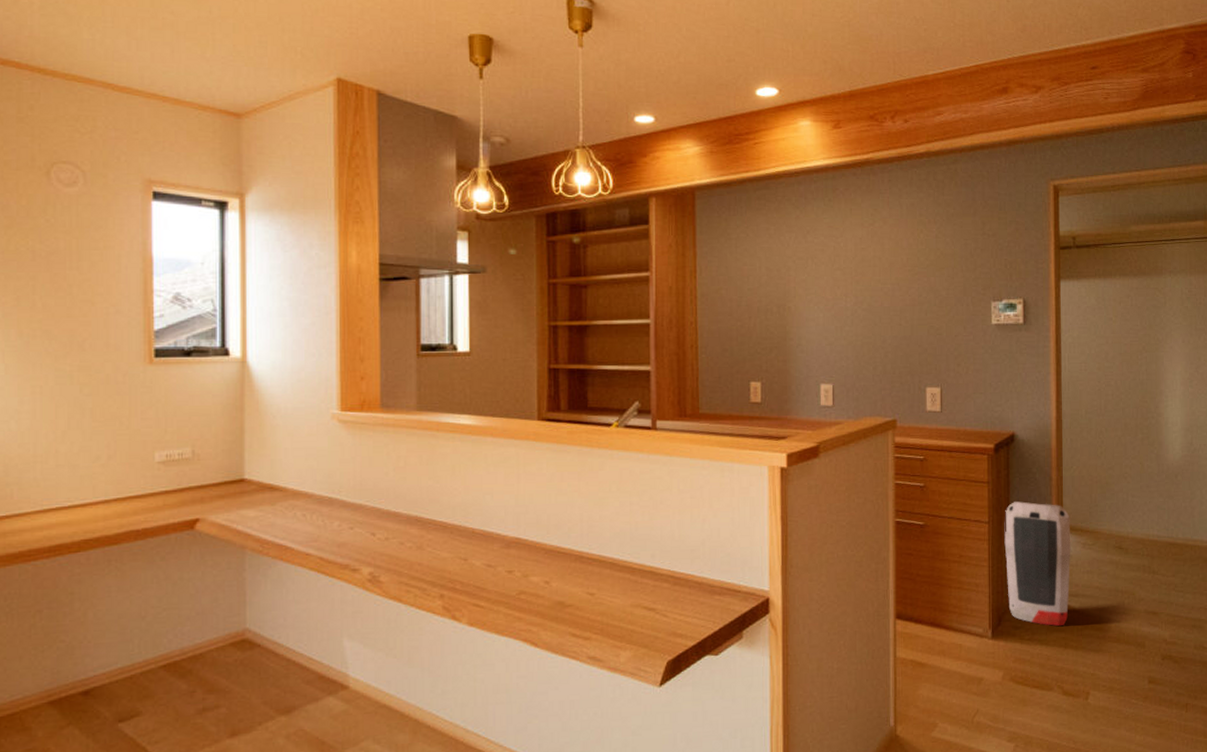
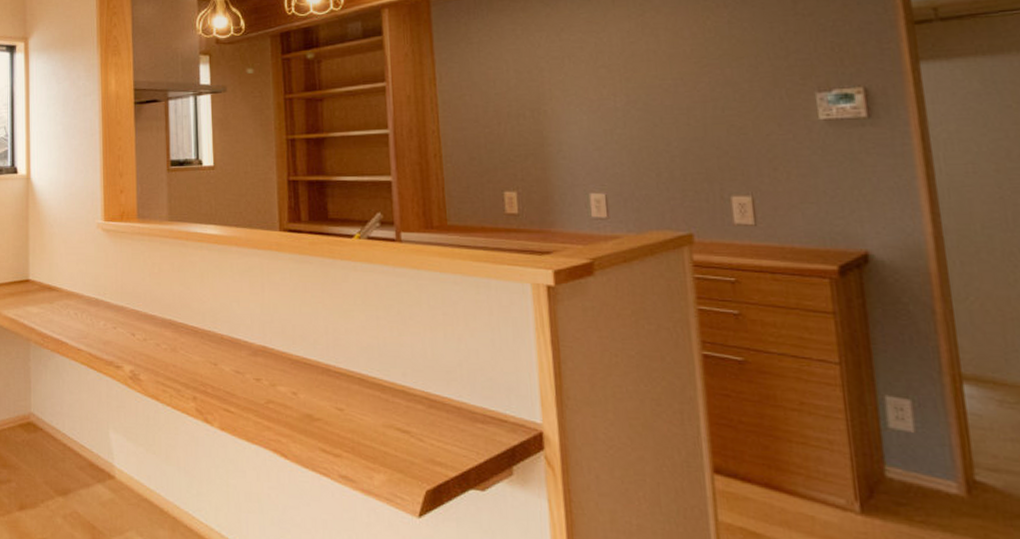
air purifier: present [1004,500,1071,627] -> none [864,338,985,510]

